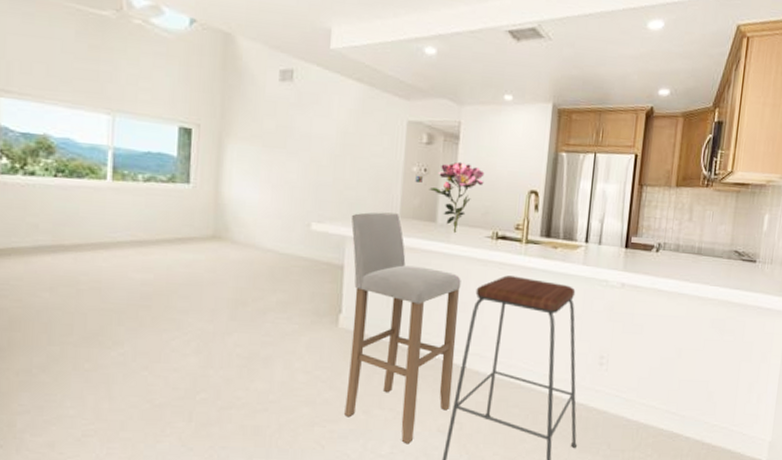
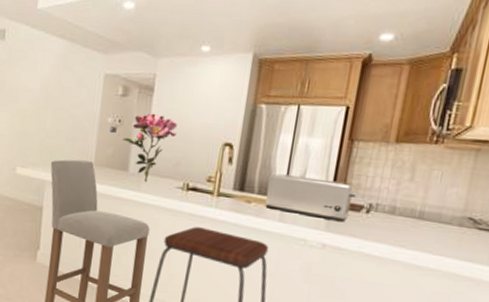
toaster: none [570,219,646,262] -> present [265,173,355,223]

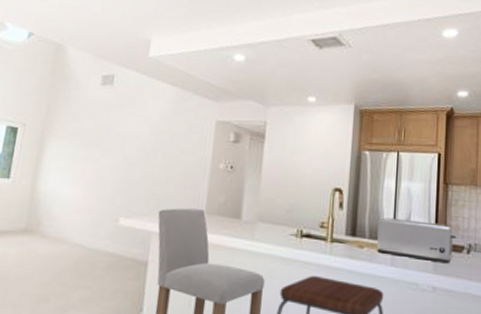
flower bouquet: present [110,113,178,182] -> none [221,159,289,230]

